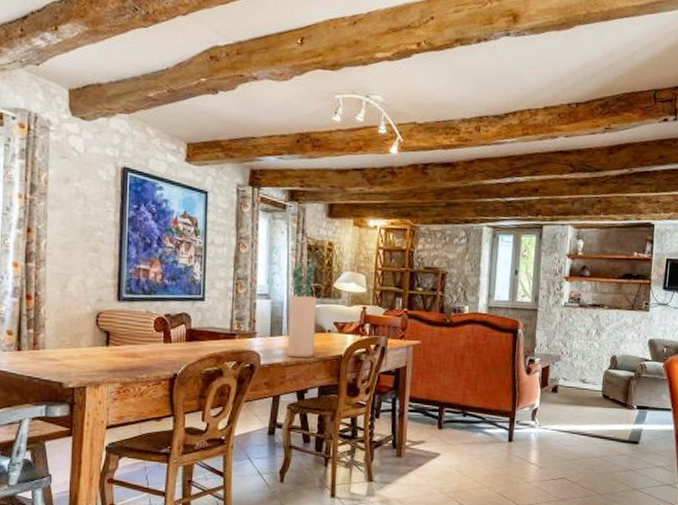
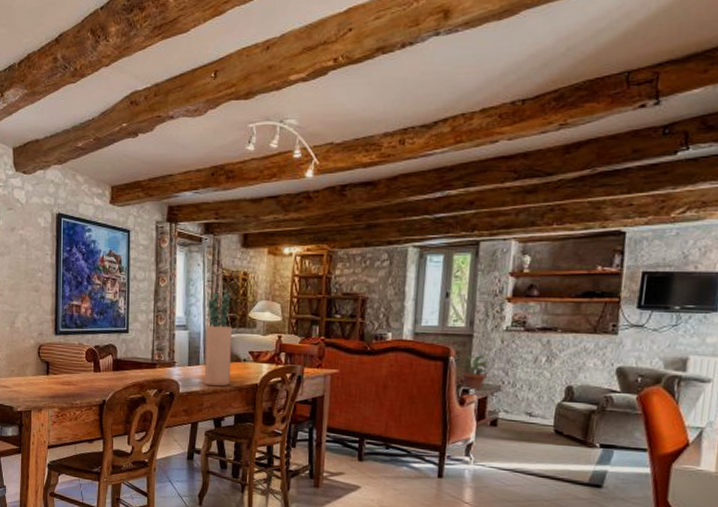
potted plant: none [527,327,551,360] -> present [460,354,490,390]

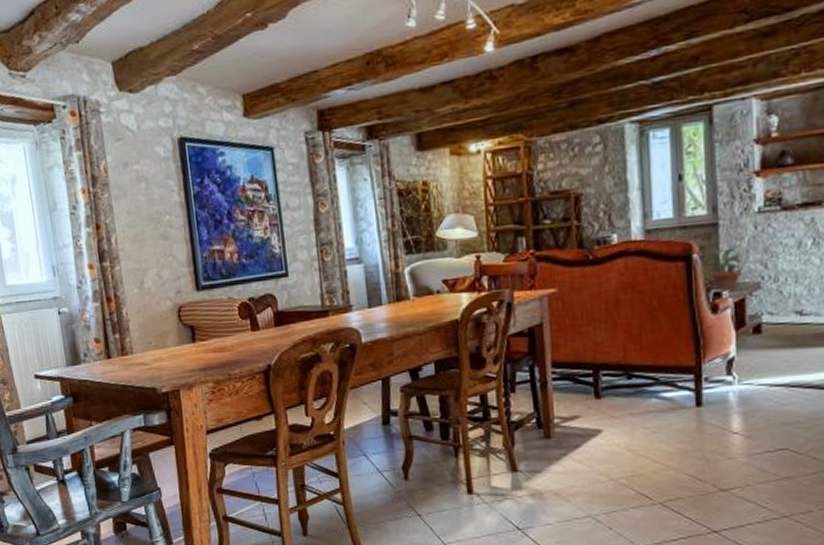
vase: present [204,284,233,387] -> none [383,199,424,330]

